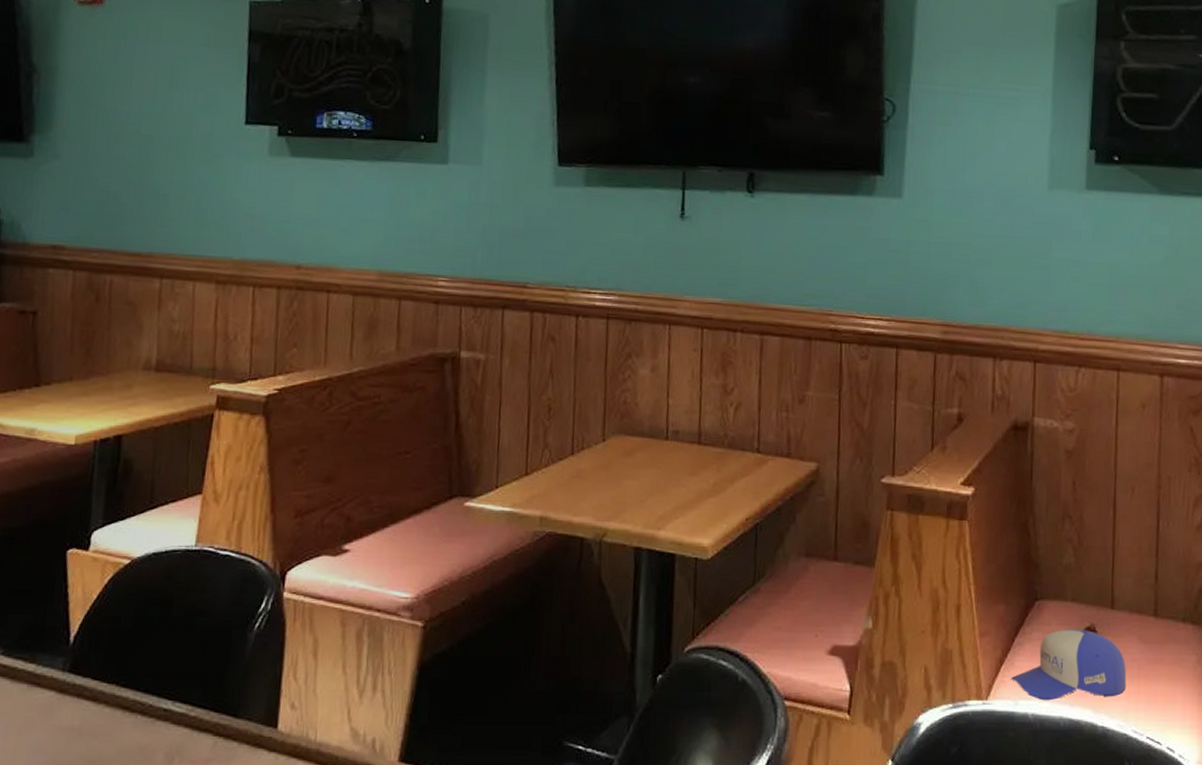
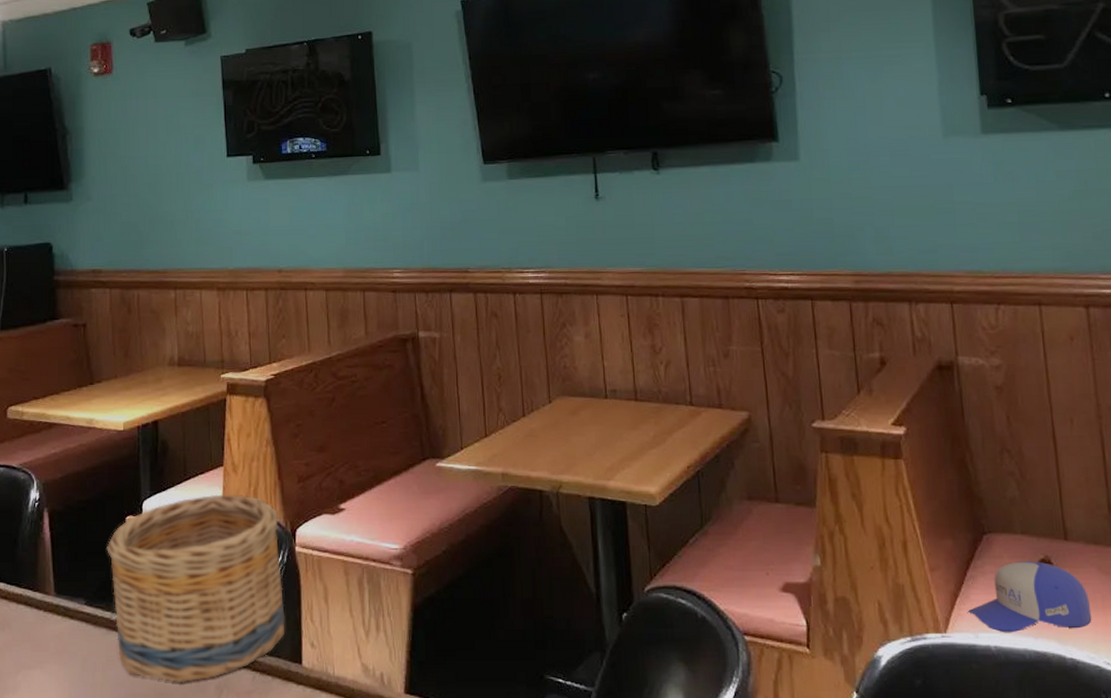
basket: none [37,527,266,750] -> present [107,494,285,683]

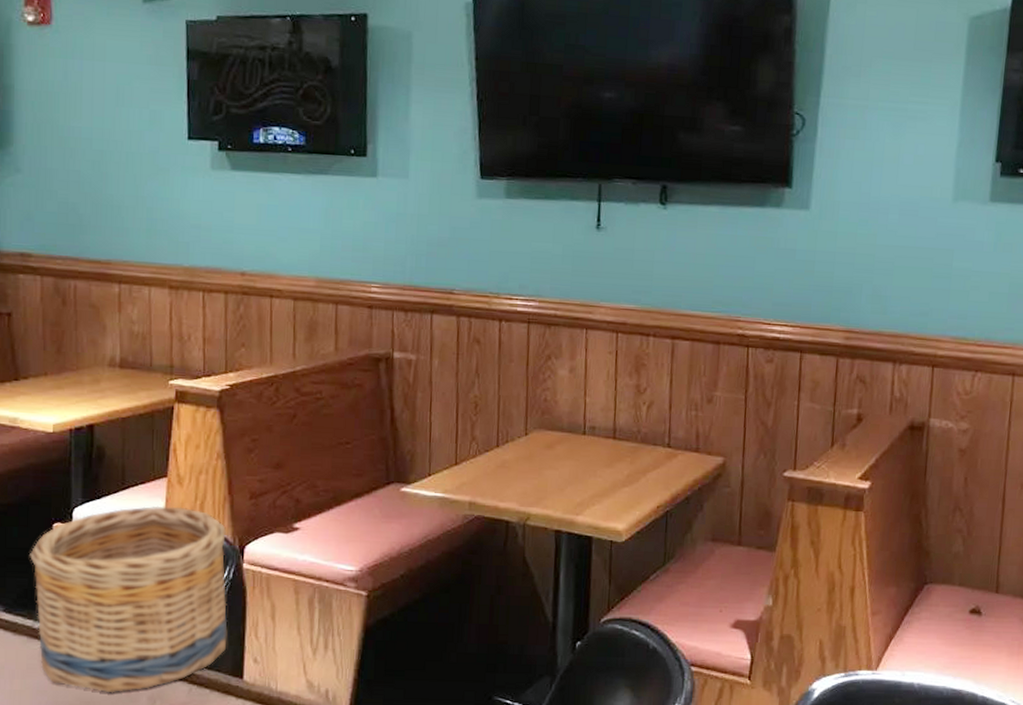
baseball cap: present [968,561,1092,633] -> none [900,610,1008,673]

